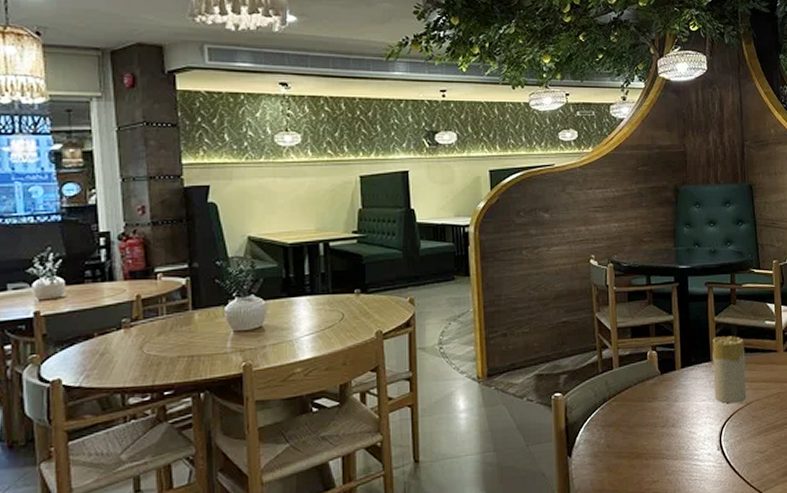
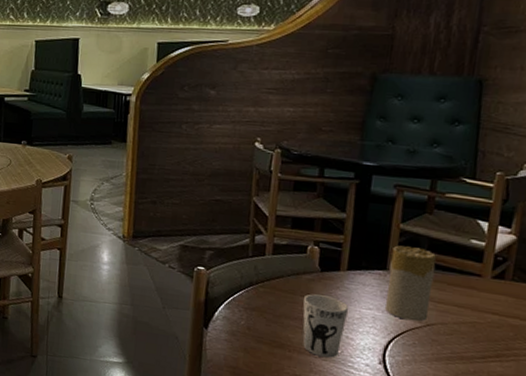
cup: none [651,396,688,457] -> present [302,294,350,358]

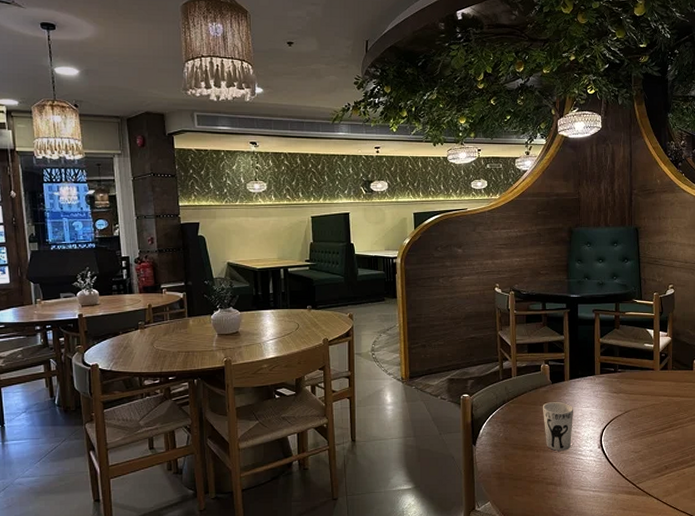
candle: present [385,245,436,322] -> none [597,355,626,411]

